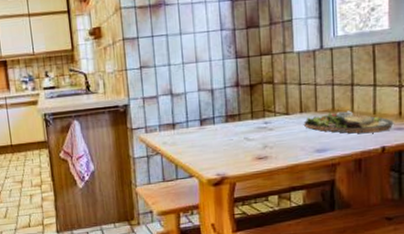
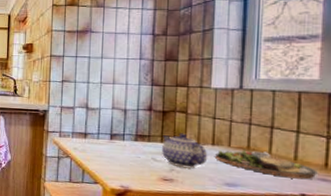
teapot: none [253,105,298,143] -> present [162,133,208,169]

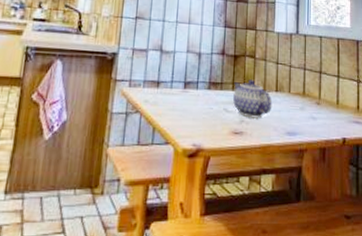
dinner plate: present [215,149,318,180] -> none [278,94,353,123]

